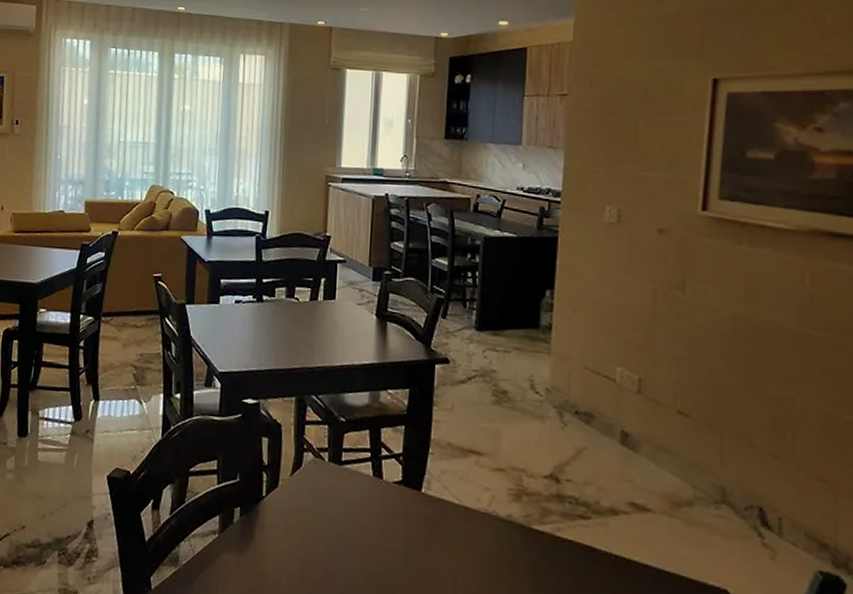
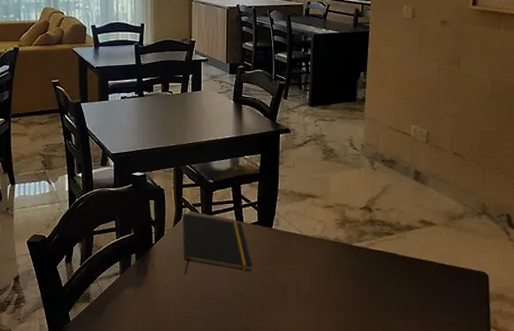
notepad: none [301,459,393,550] -> present [183,213,252,274]

